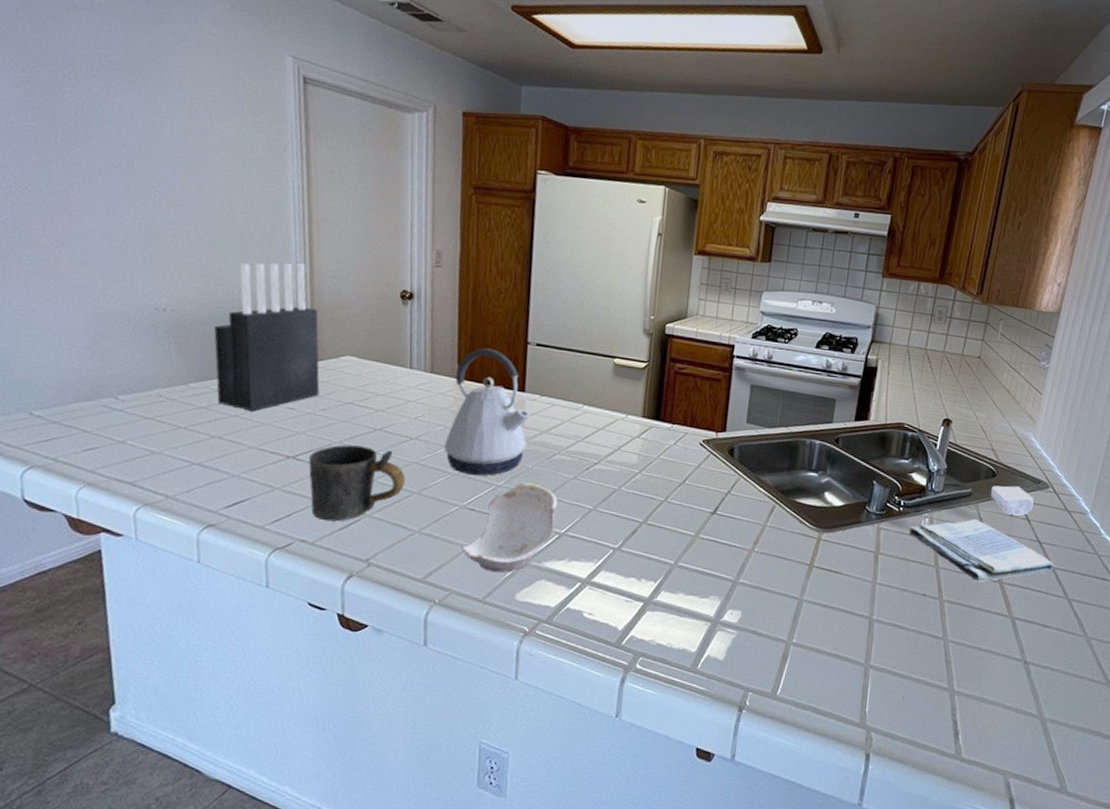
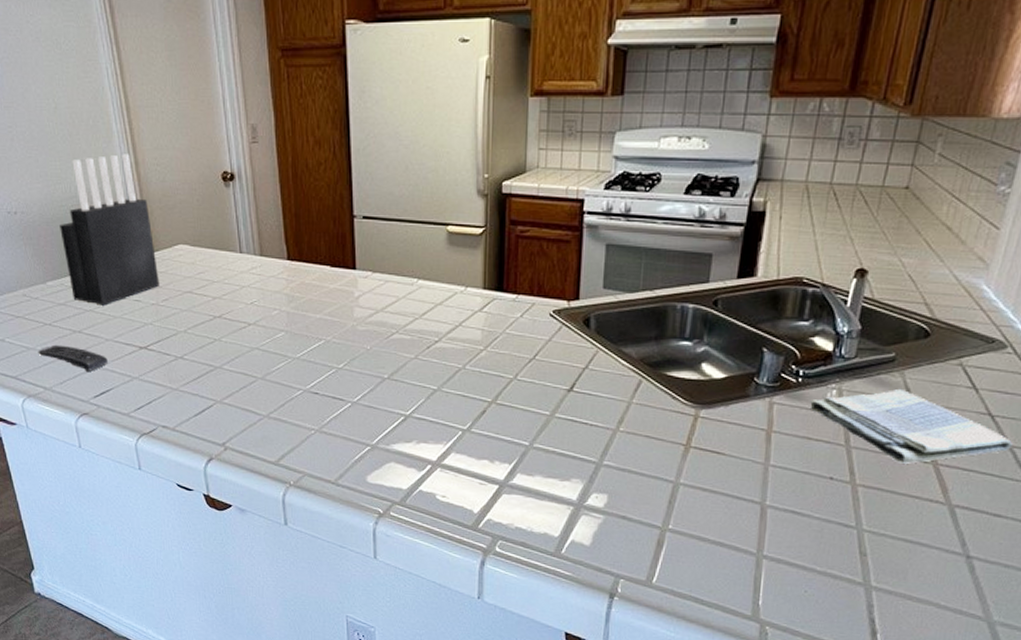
remote control: none [165,449,248,481] -> present [38,344,108,373]
mug: present [309,445,405,522] -> none [159,333,249,408]
kettle: present [444,348,531,476] -> none [282,226,364,359]
bowl: present [461,482,558,573] -> none [309,364,400,456]
soap bar: present [991,485,1034,516] -> none [922,347,984,383]

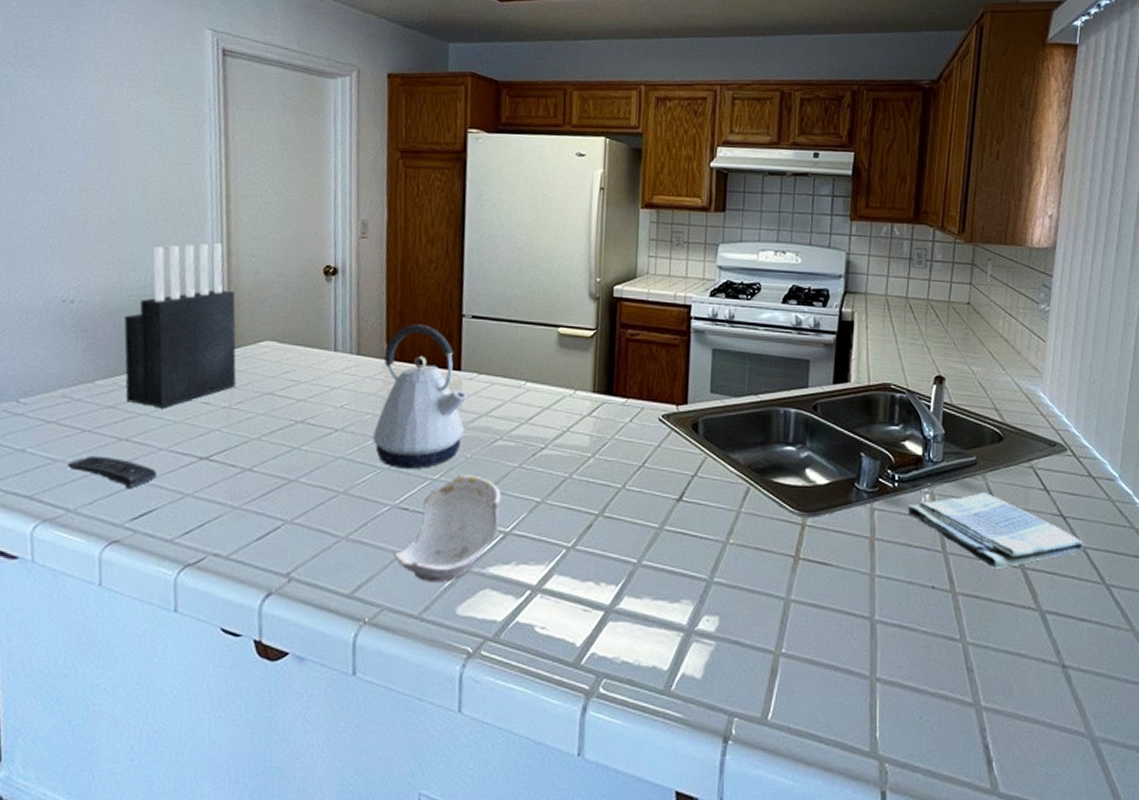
kettle: none [282,226,364,359] -> present [373,324,468,470]
bowl: none [309,364,400,456] -> present [394,474,501,583]

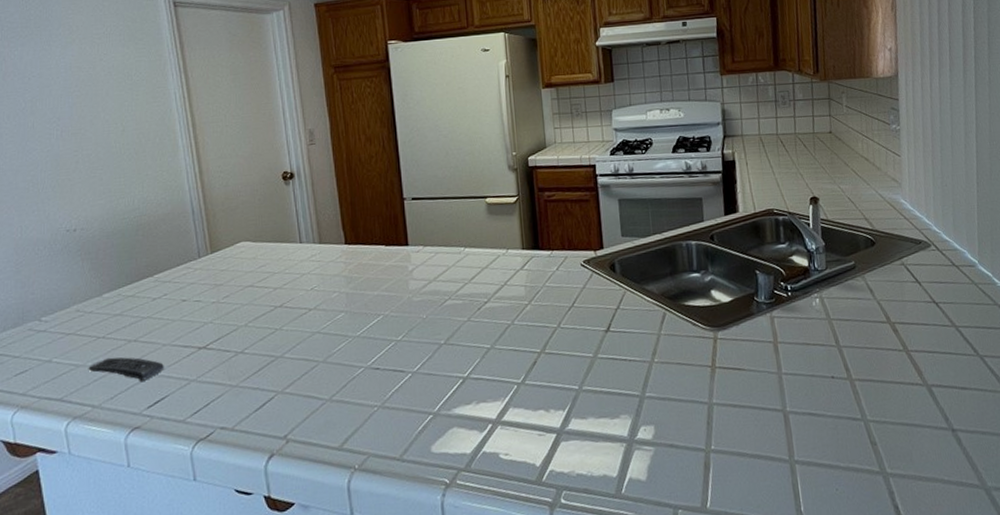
knife block: present [124,243,237,409] -> none [120,165,221,311]
kettle: present [373,324,468,470] -> none [342,210,418,335]
bowl: present [394,474,501,583] -> none [372,332,458,428]
dish towel: present [907,491,1084,569] -> none [801,290,957,355]

